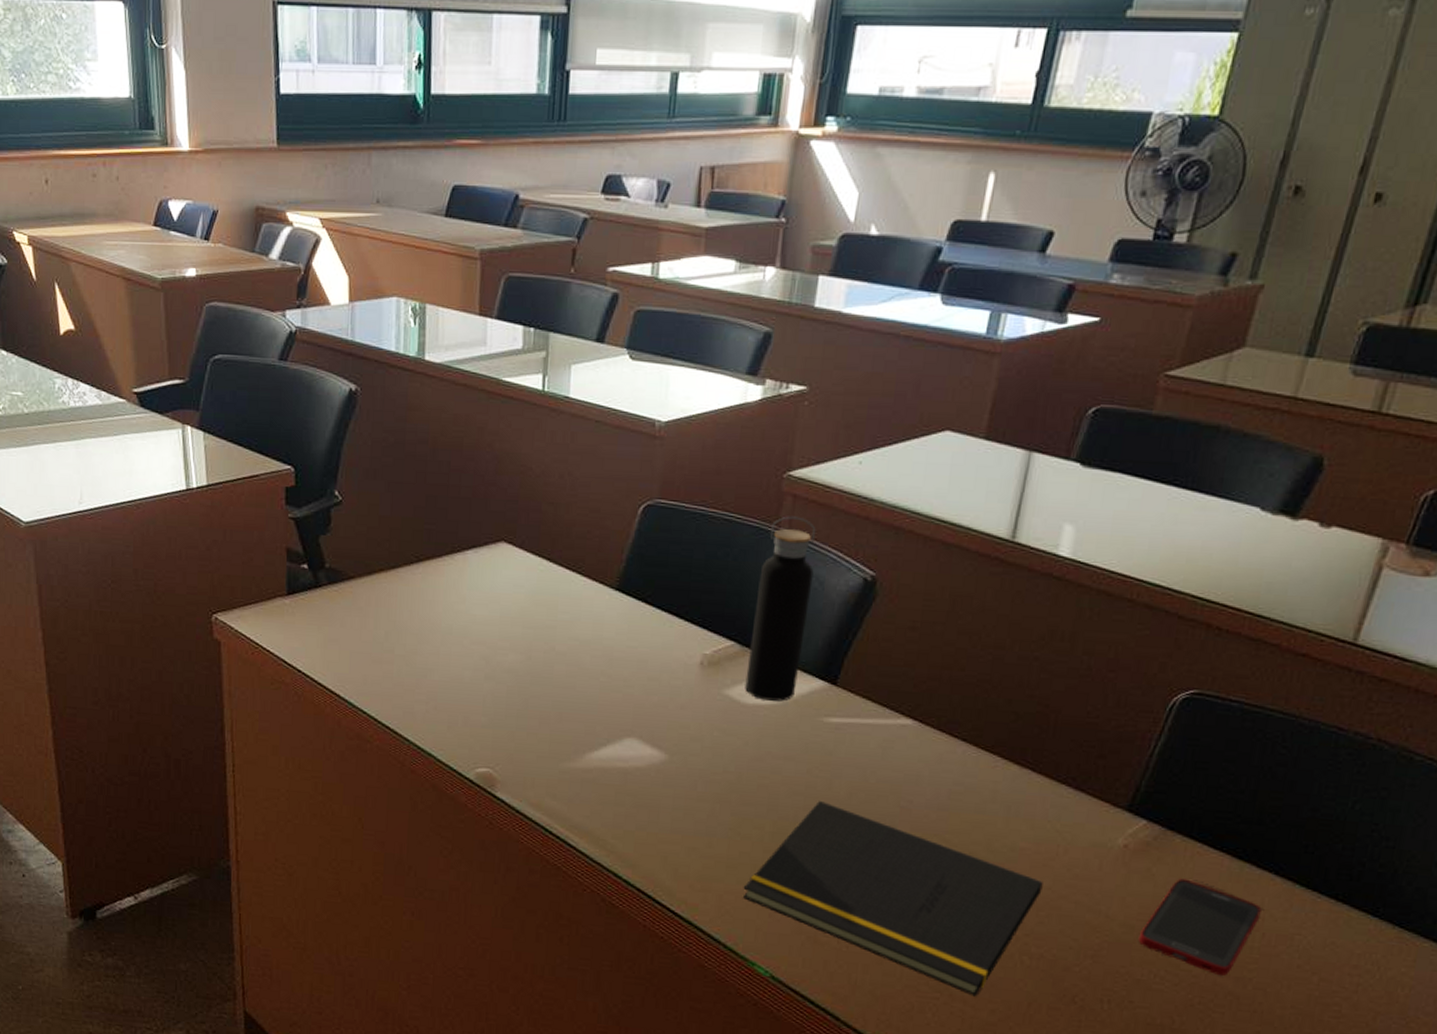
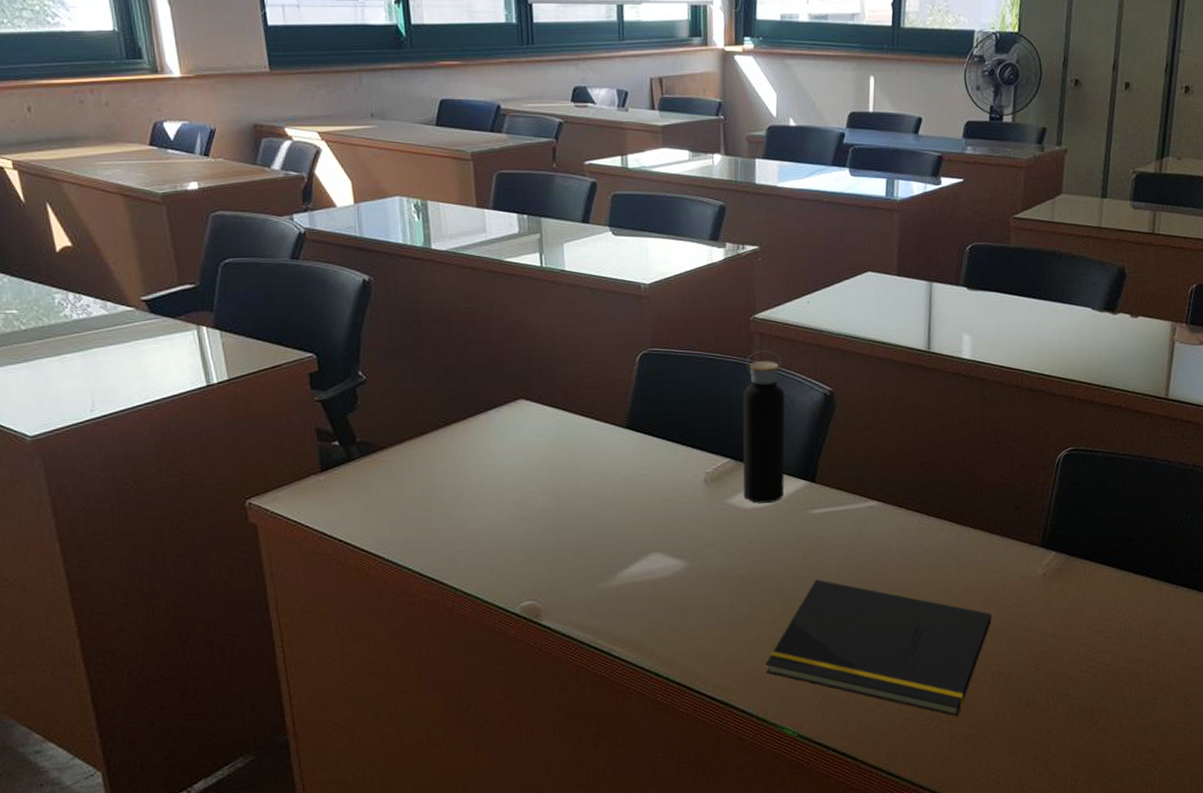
cell phone: present [1138,878,1262,976] -> none [1064,591,1142,661]

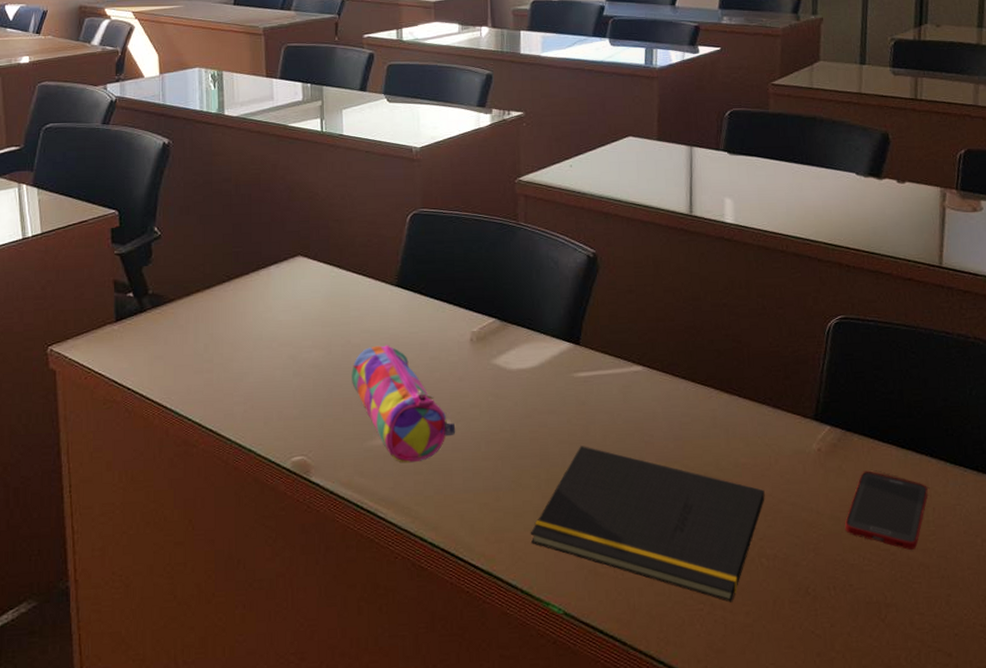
pencil case: none [581,488,691,603] -> present [352,345,456,463]
water bottle: present [743,350,785,503] -> none [508,212,549,365]
cell phone: none [1064,591,1142,661] -> present [844,470,928,550]

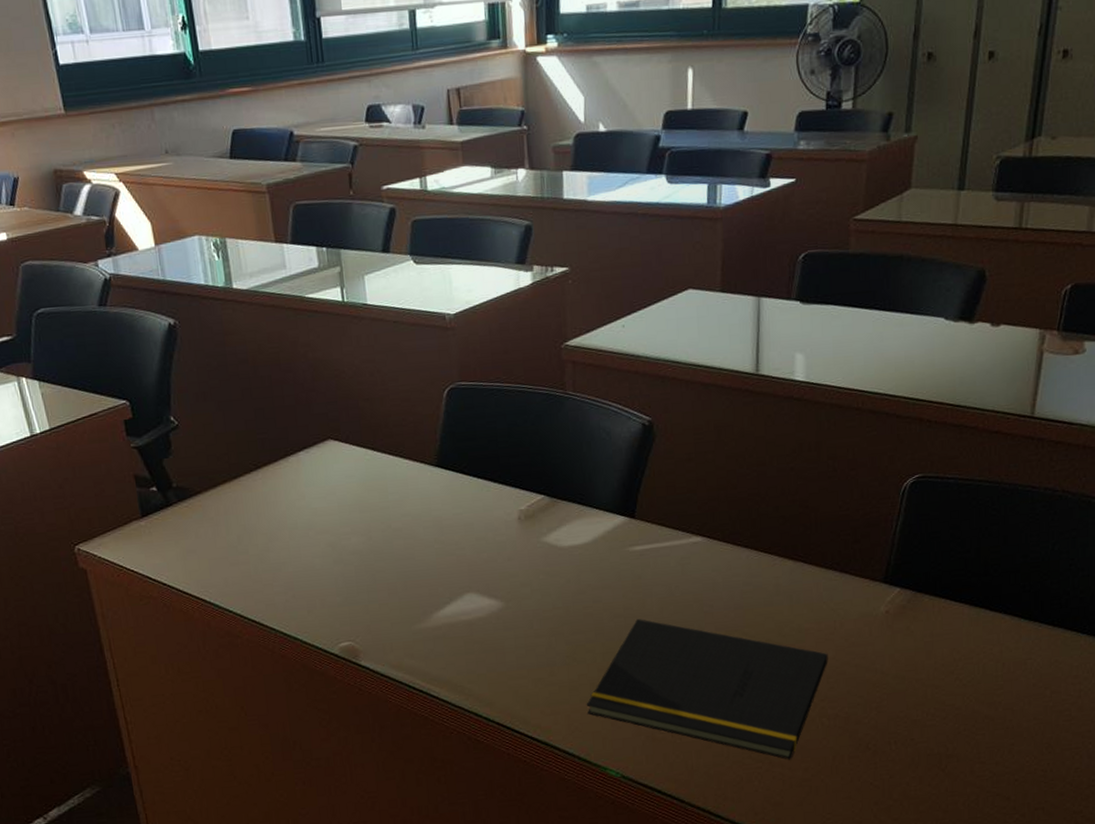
pencil case: present [352,345,456,463] -> none [394,527,507,644]
cell phone: present [844,470,928,550] -> none [909,630,999,704]

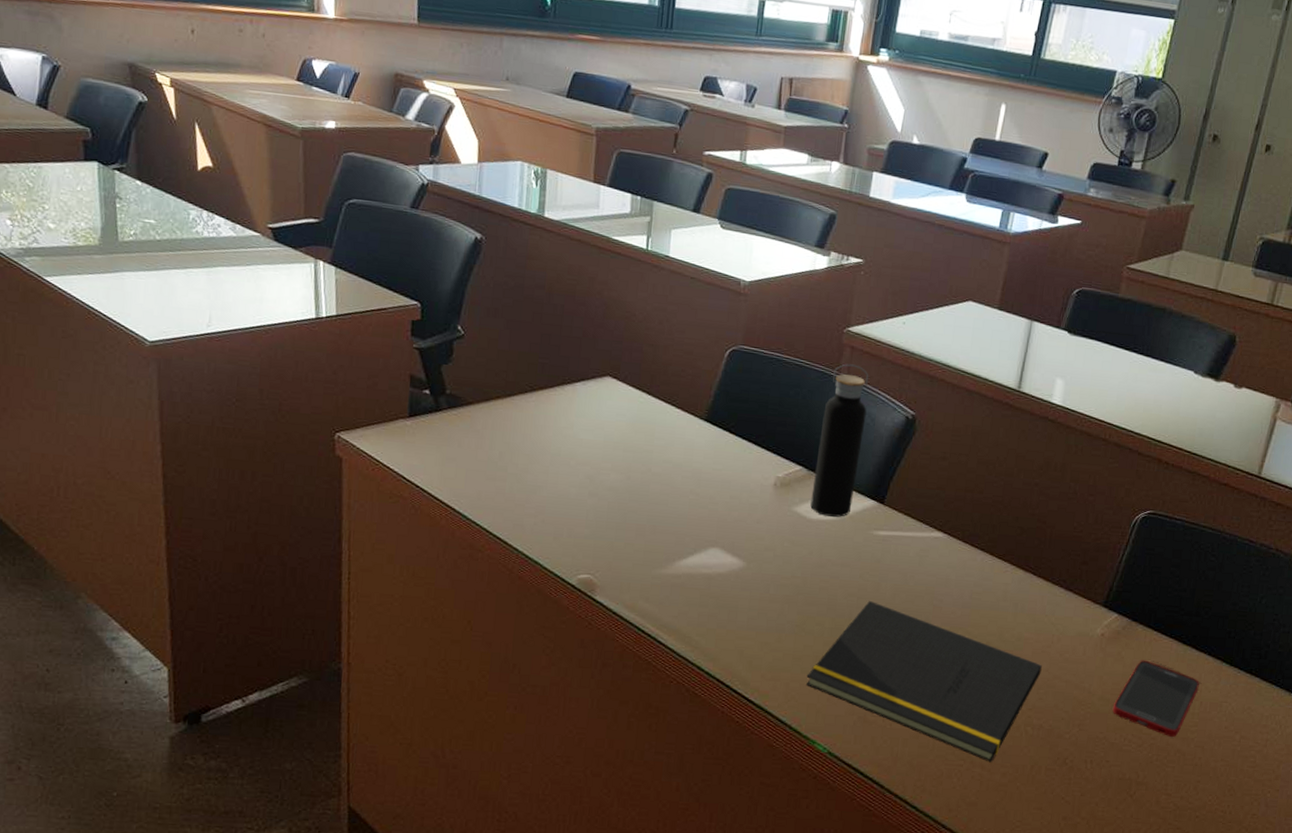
water bottle: none [556,379,602,541] -> present [810,364,869,517]
cell phone: none [909,630,999,704] -> present [1112,660,1200,737]

